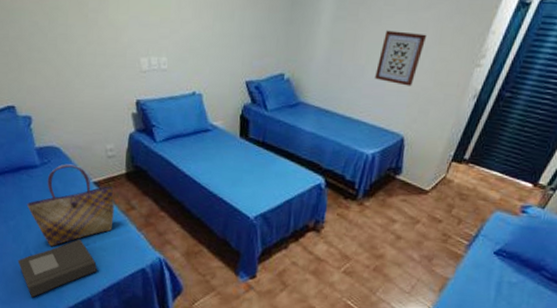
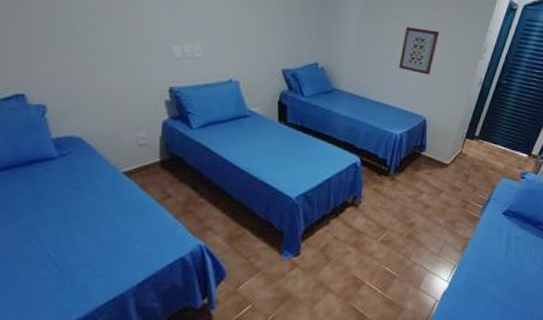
book: present [17,239,98,298] -> none [31,233,131,302]
tote bag: present [26,164,115,247] -> none [41,154,148,244]

